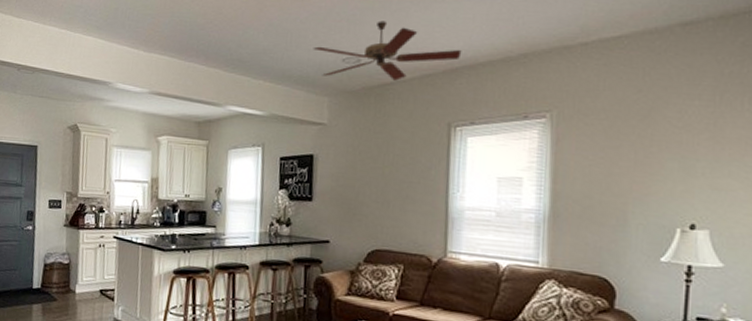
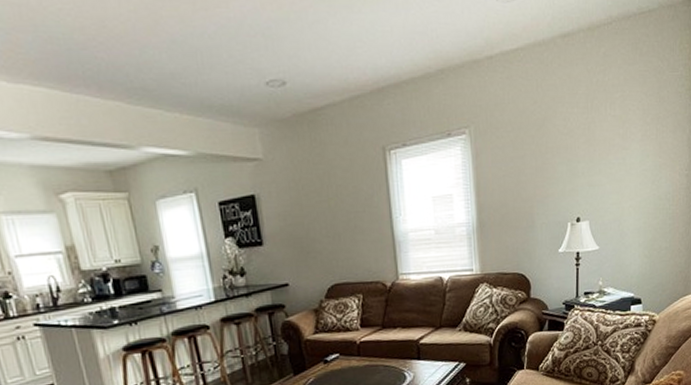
ceiling fan: present [313,21,462,81] -> none [230,35,385,105]

